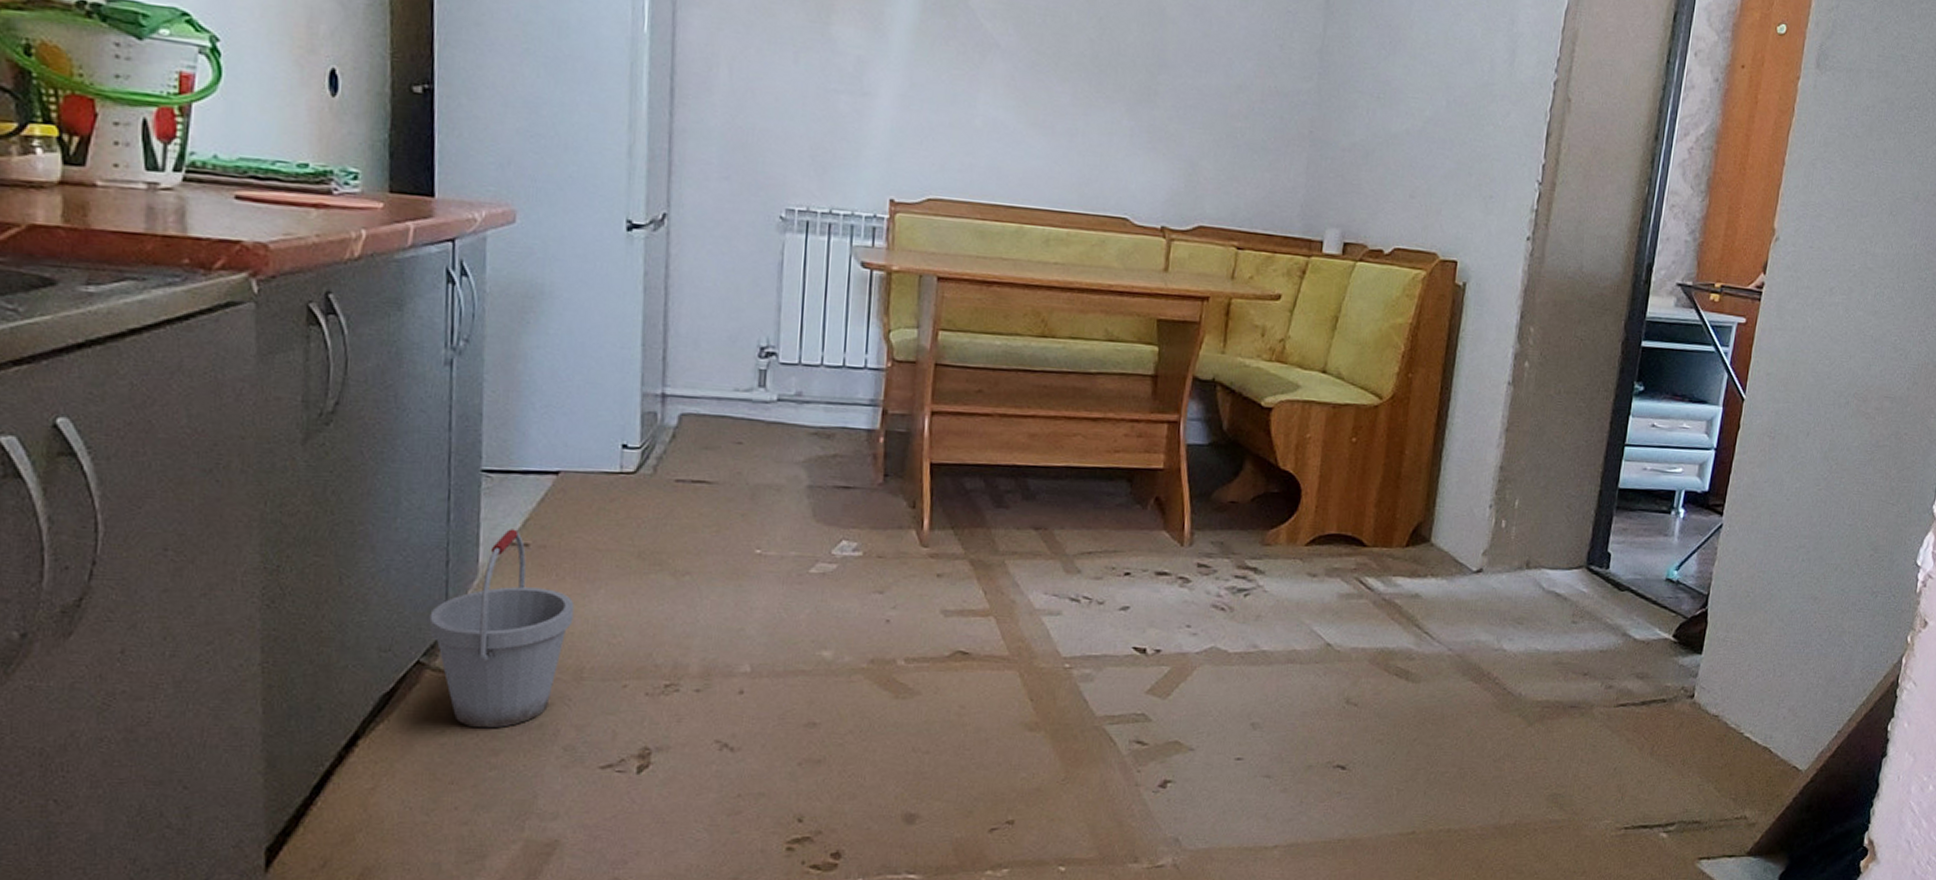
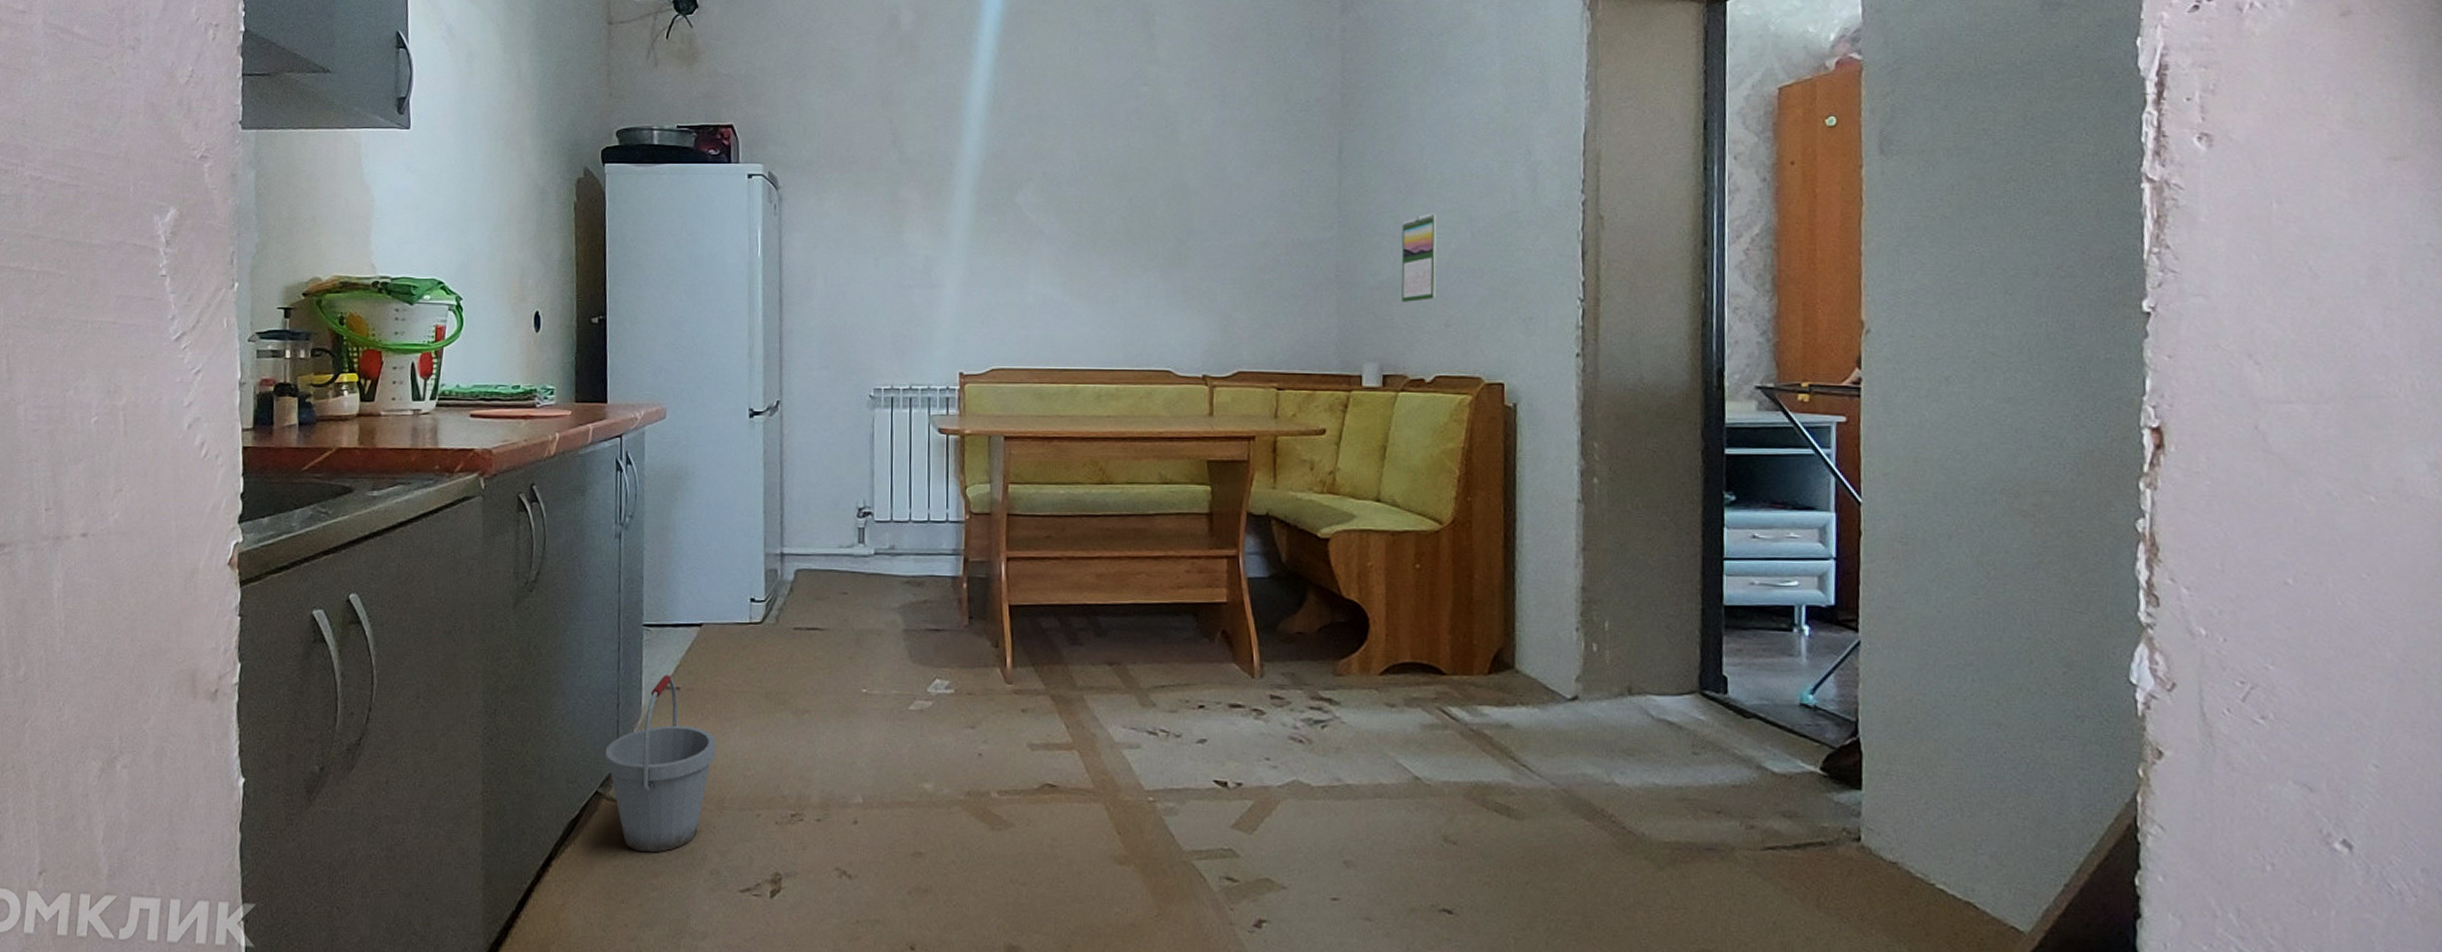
calendar: none [1371,75,1417,168] -> present [1401,213,1437,302]

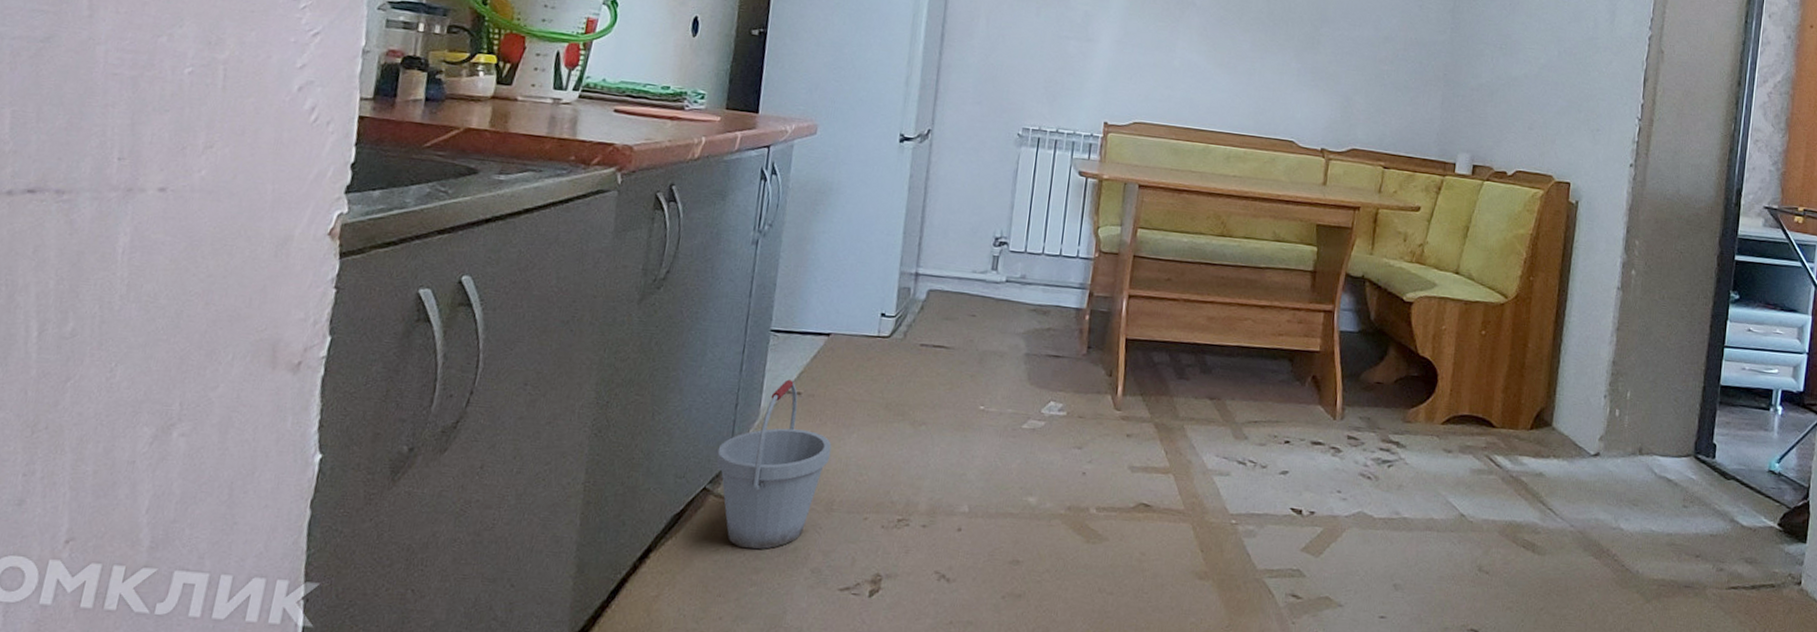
calendar: present [1401,213,1437,302] -> none [1496,30,1533,105]

